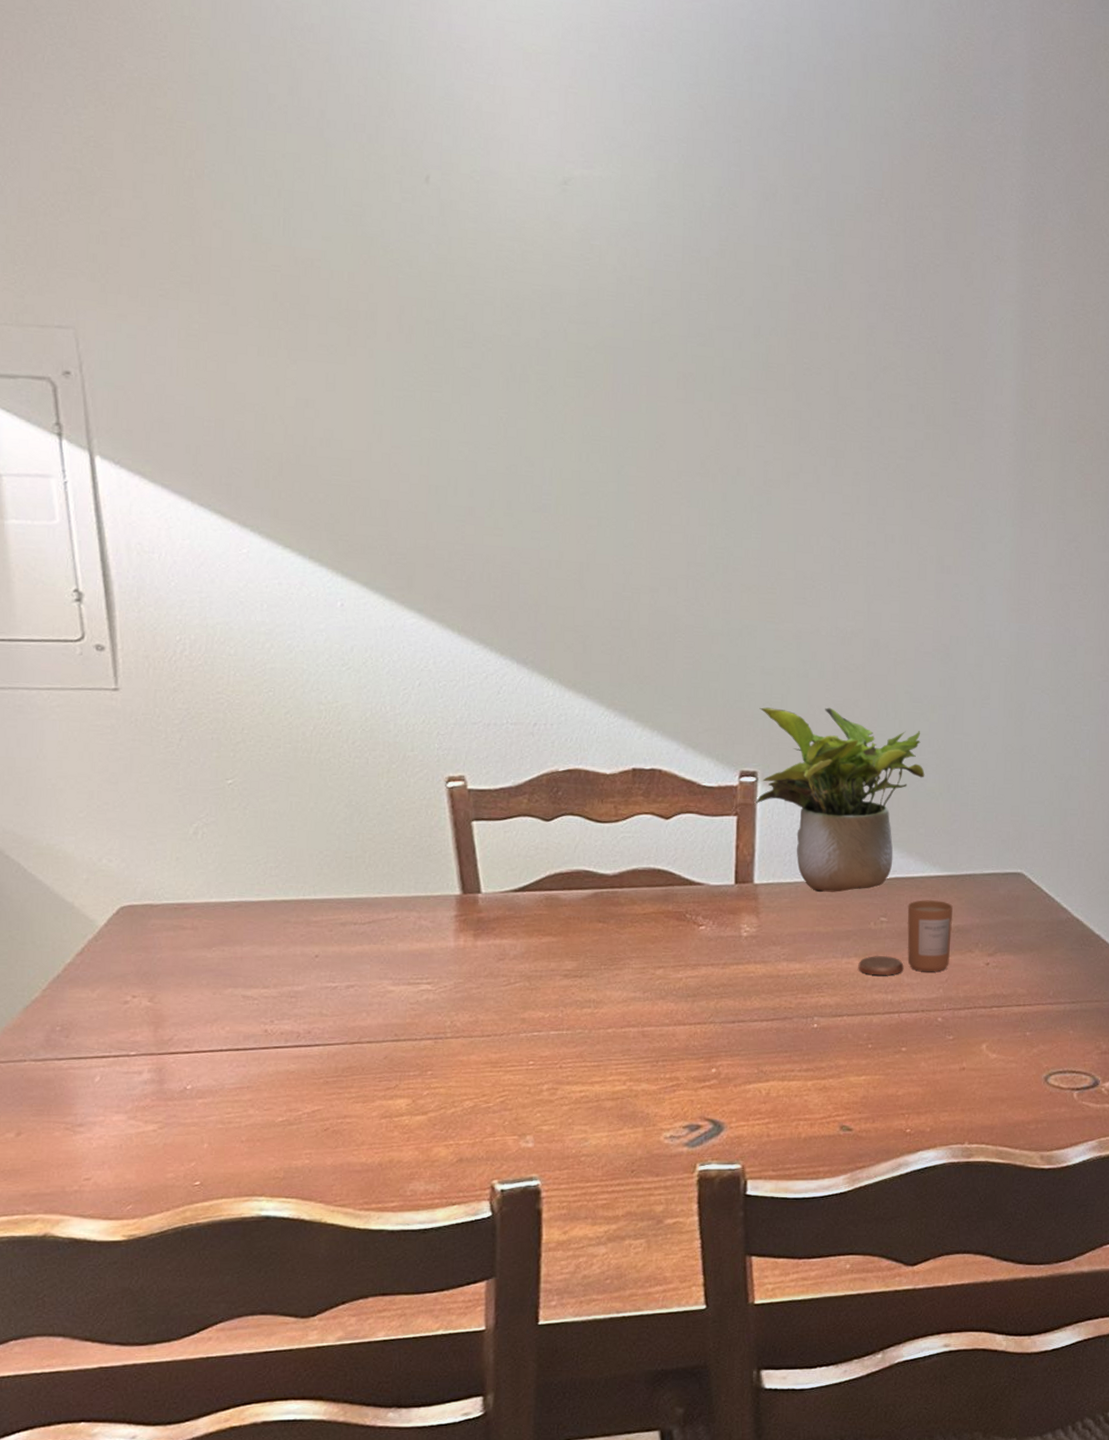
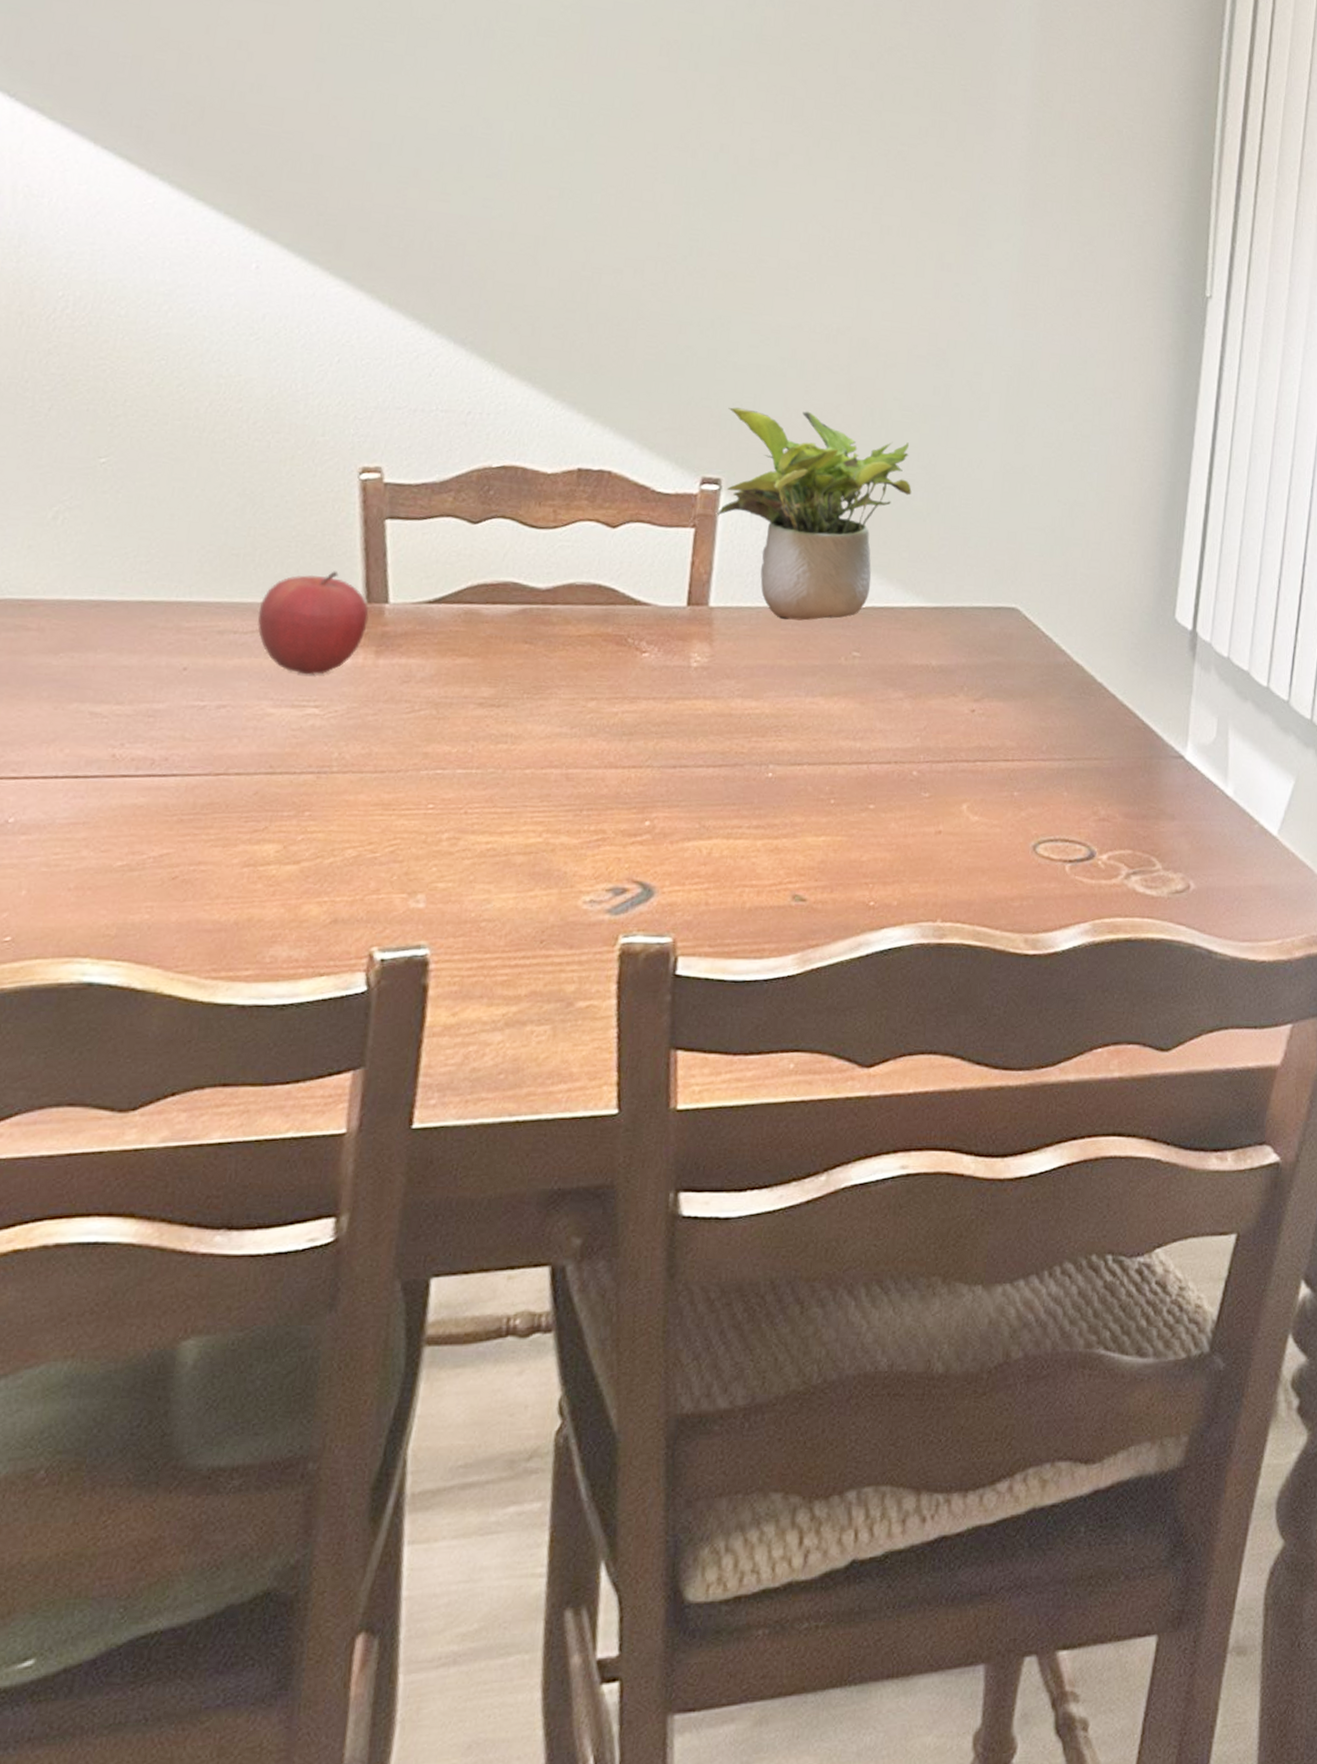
fruit: none [372,867,465,957] -> present [257,571,369,675]
candle: present [858,899,953,975] -> none [824,633,936,719]

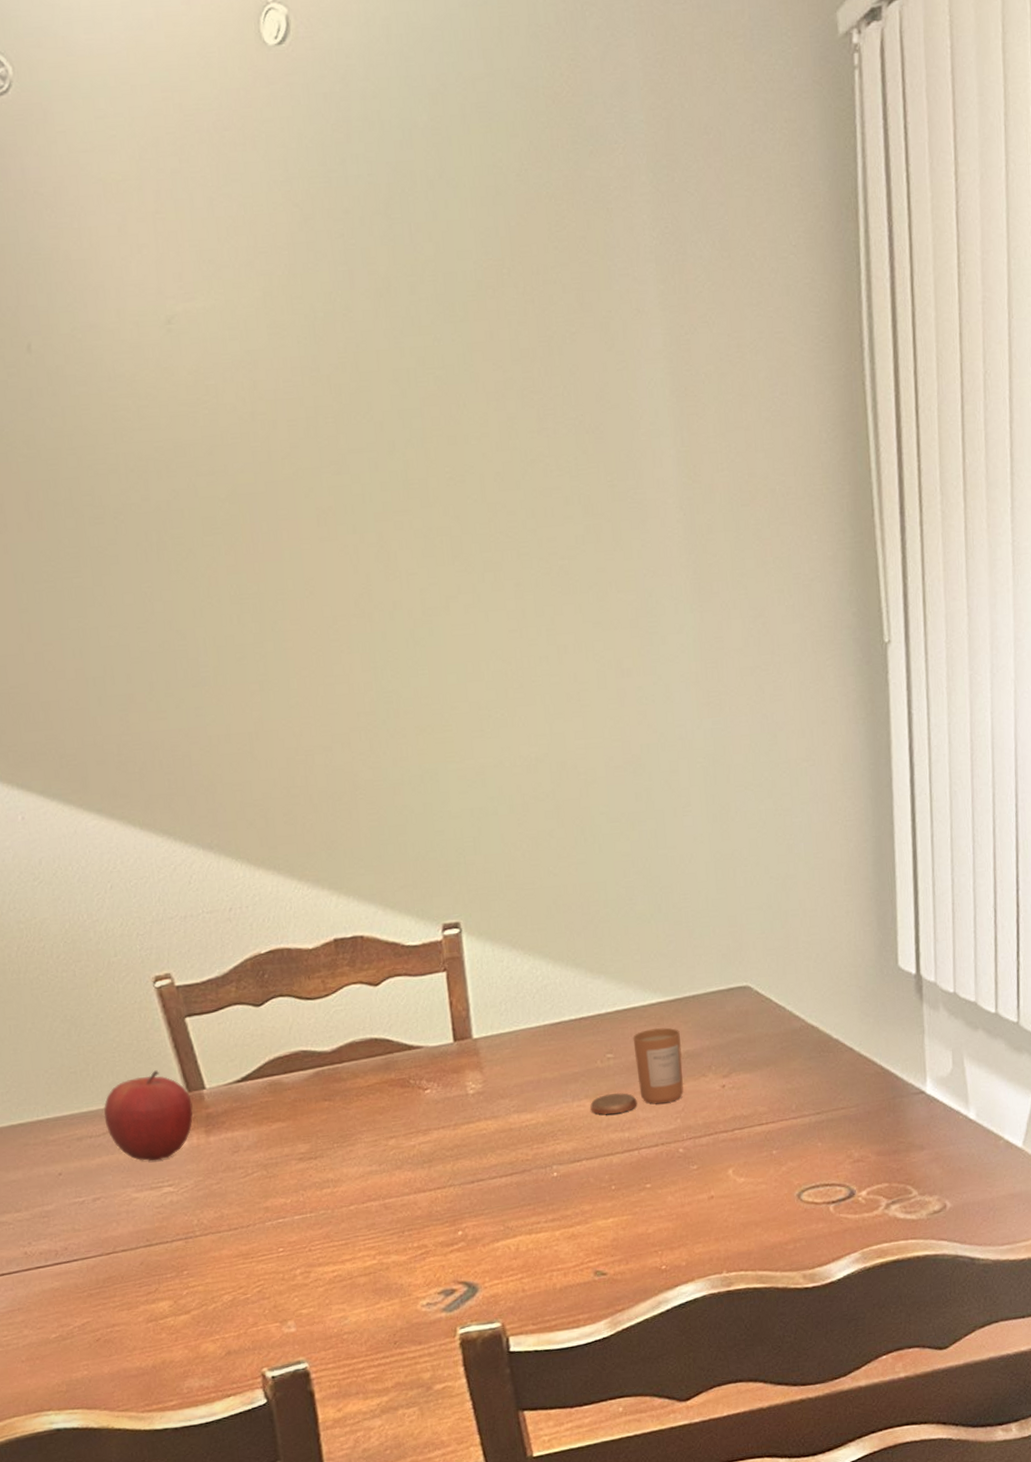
potted plant: present [714,407,912,621] -> none [452,842,633,1037]
candle: none [824,633,936,719] -> present [590,1027,684,1115]

